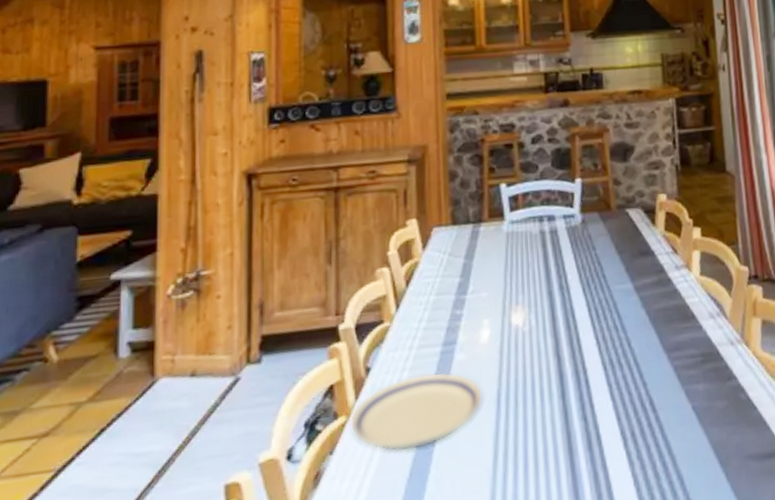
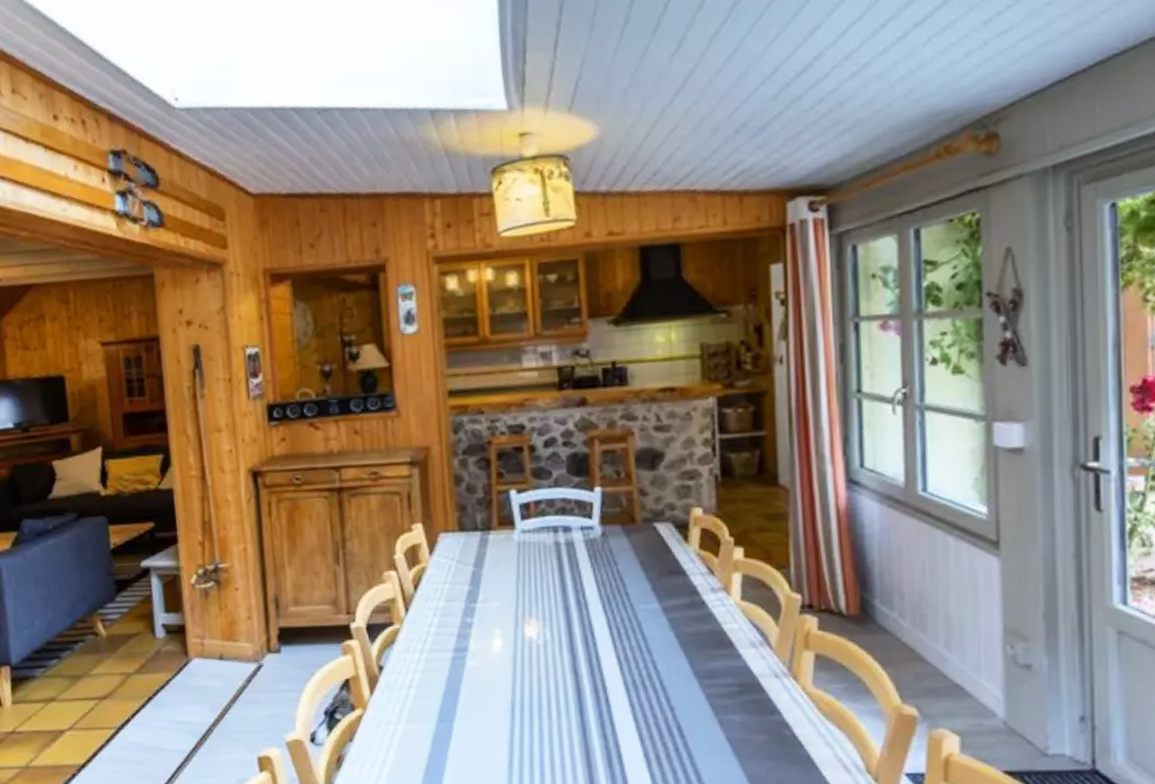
plate: present [349,371,483,452] -> none [366,676,497,746]

